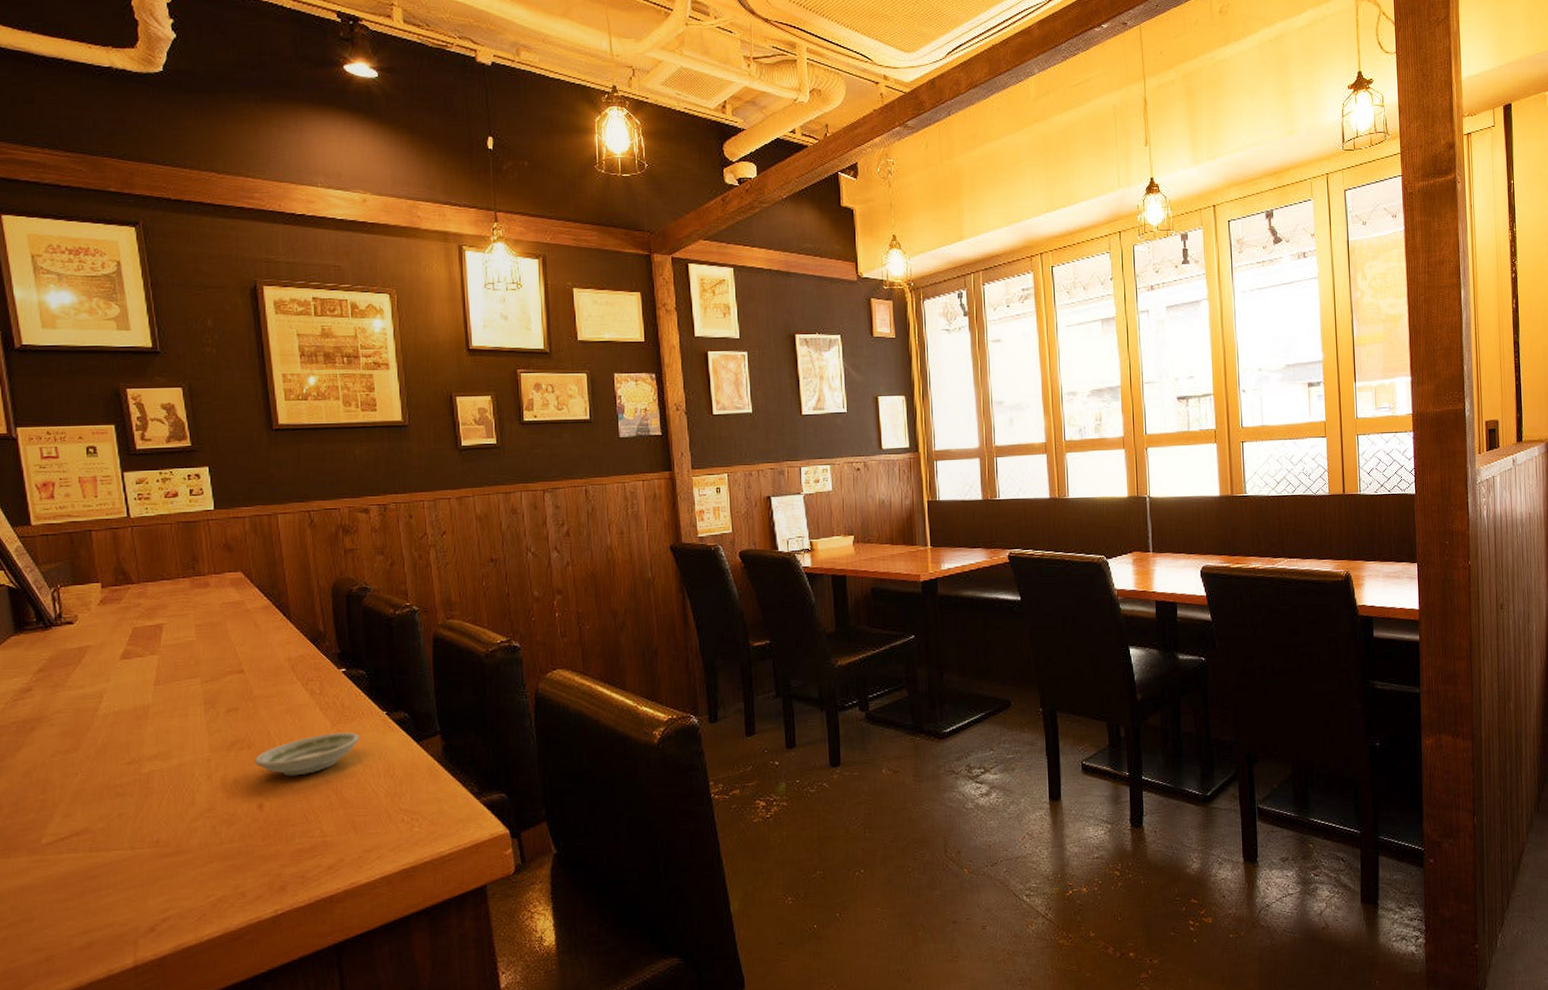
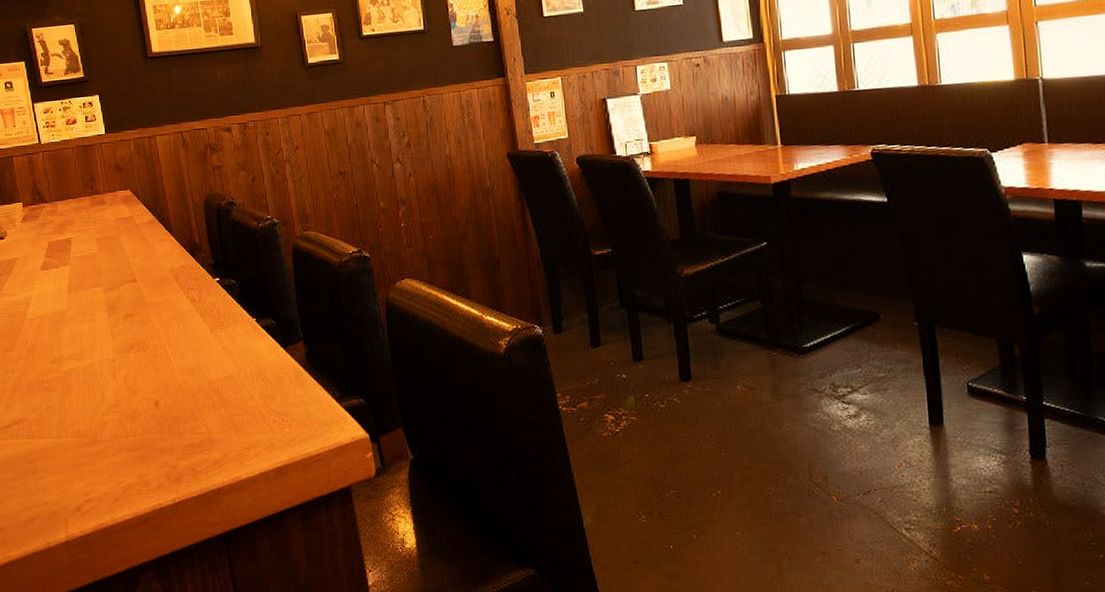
saucer: present [254,732,359,776] -> none [149,337,234,377]

